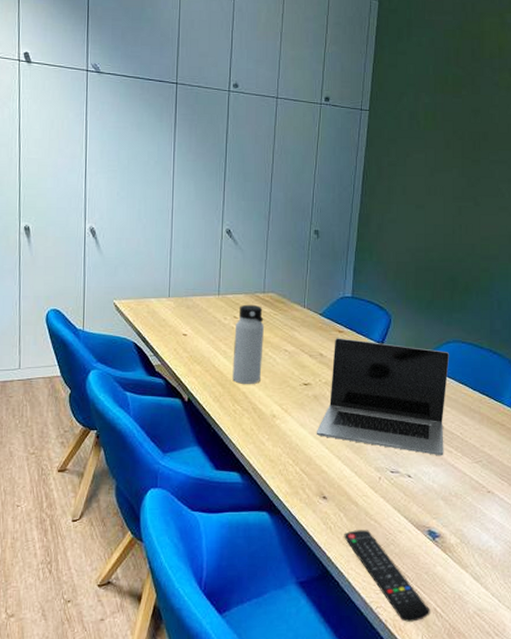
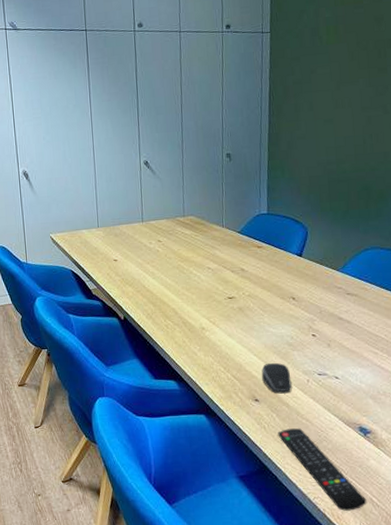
water bottle: present [232,304,264,384] -> none [160,228,188,301]
laptop: present [316,338,450,456] -> none [243,253,370,358]
computer mouse: none [332,458,363,491] -> present [262,363,292,394]

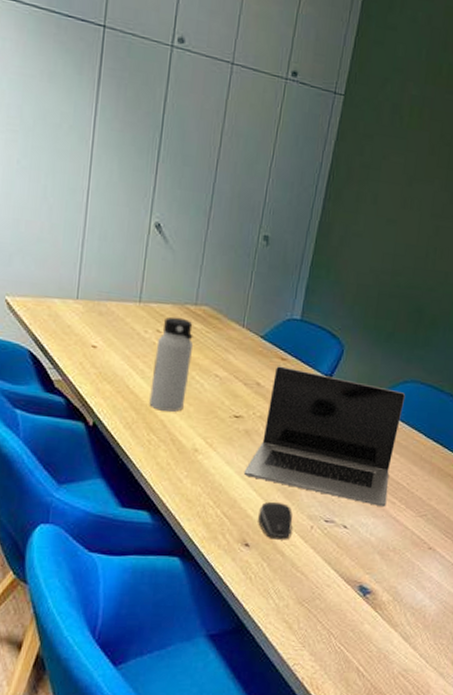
water bottle: none [160,228,188,301] -> present [149,316,193,412]
laptop: none [243,253,370,358] -> present [243,366,406,507]
remote control: present [278,428,367,511] -> none [265,582,352,680]

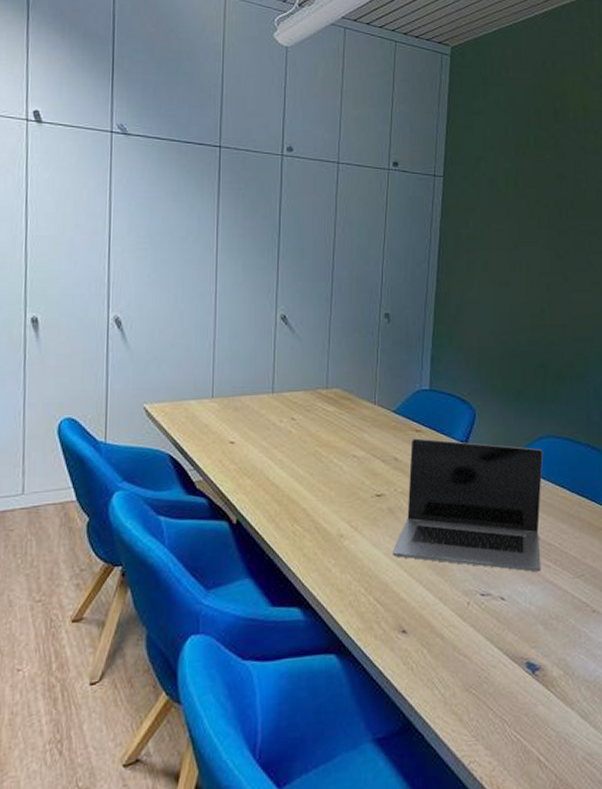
water bottle: present [149,316,193,412] -> none [290,403,327,499]
computer mouse: present [258,502,293,540] -> none [412,581,448,622]

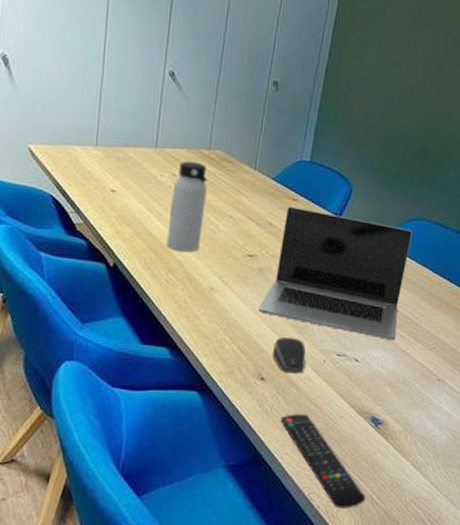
water bottle: none [290,403,327,499] -> present [166,161,208,252]
computer mouse: none [412,581,448,622] -> present [273,337,306,374]
remote control: none [428,667,533,778] -> present [280,414,366,508]

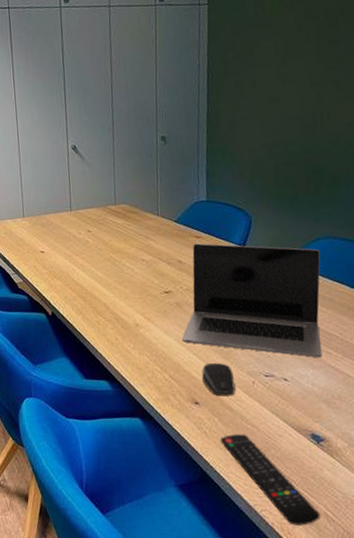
water bottle: present [166,161,208,252] -> none [90,217,121,296]

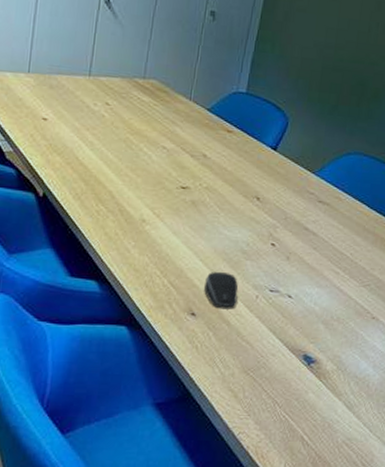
laptop: present [181,243,323,358] -> none [190,138,349,277]
remote control: present [220,434,321,525] -> none [210,351,297,449]

